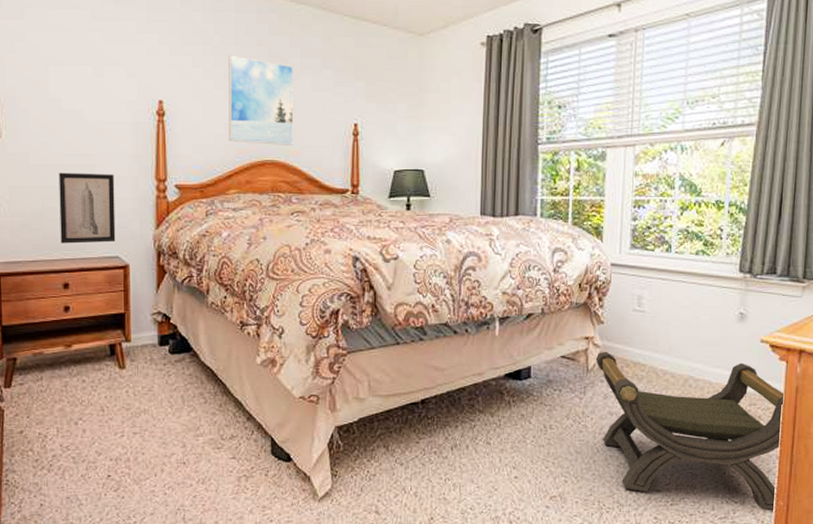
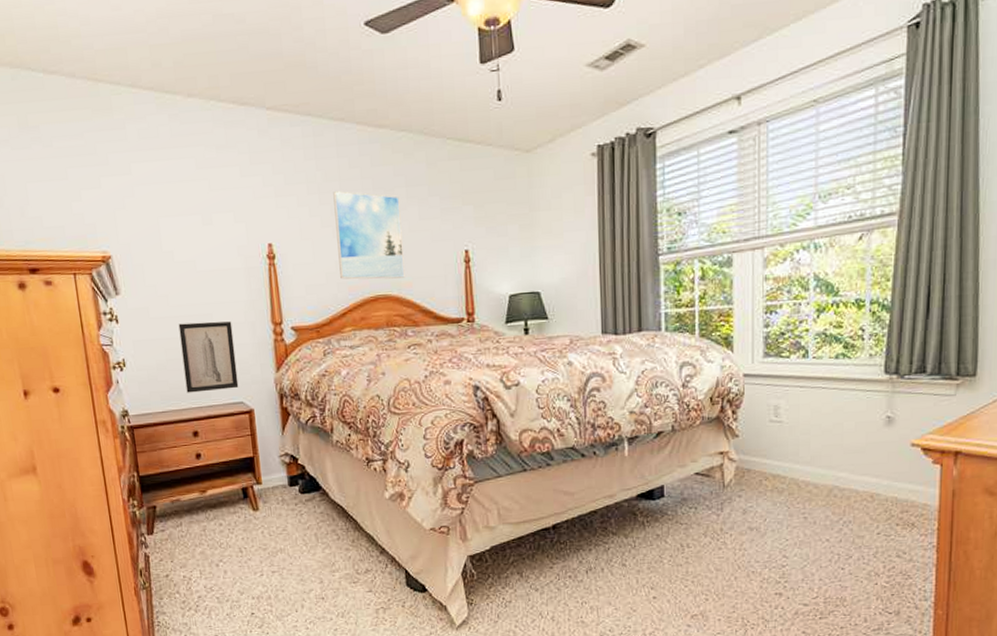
stool: present [595,351,786,511] -> none [731,465,941,621]

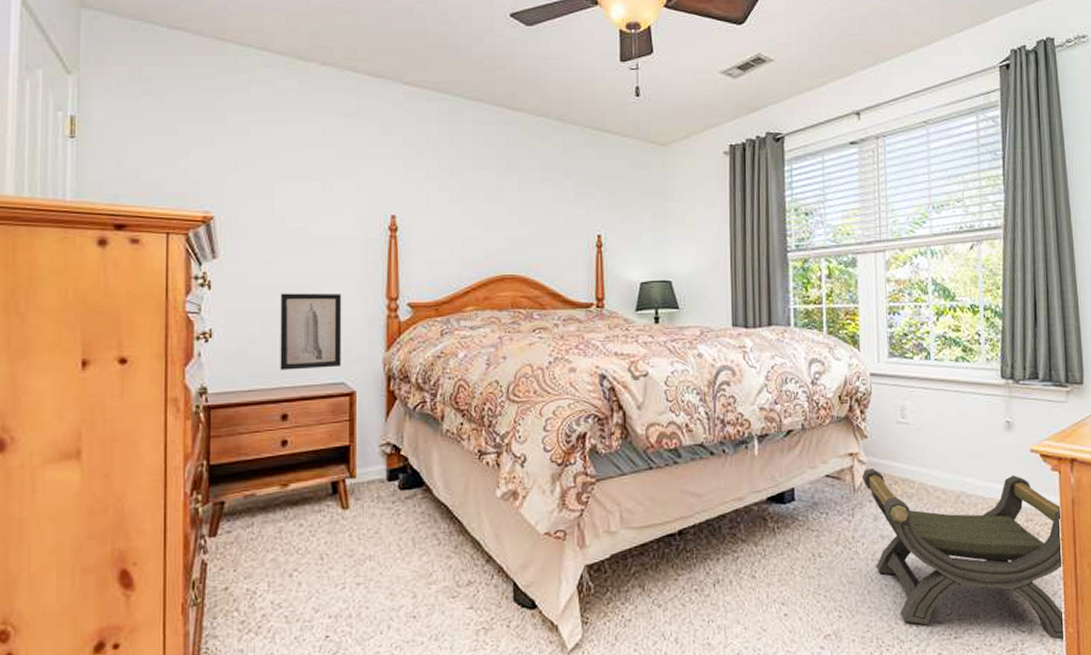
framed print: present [333,191,405,280] -> none [465,168,534,259]
stool: none [731,465,941,621] -> present [861,468,1065,640]

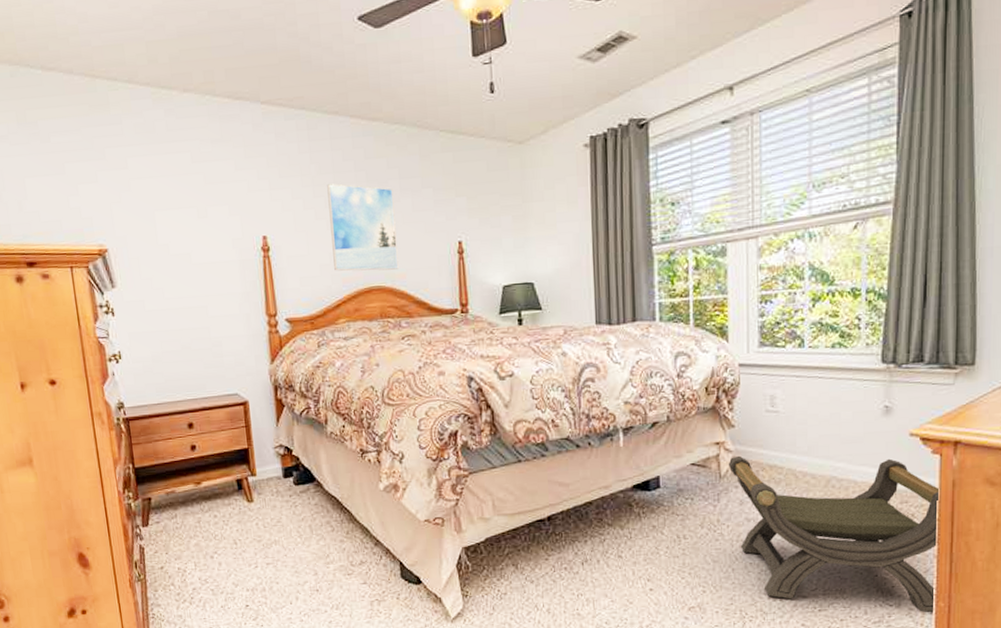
wall art: present [280,293,342,370] -> none [173,313,234,385]
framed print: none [465,168,534,259] -> present [327,184,399,271]

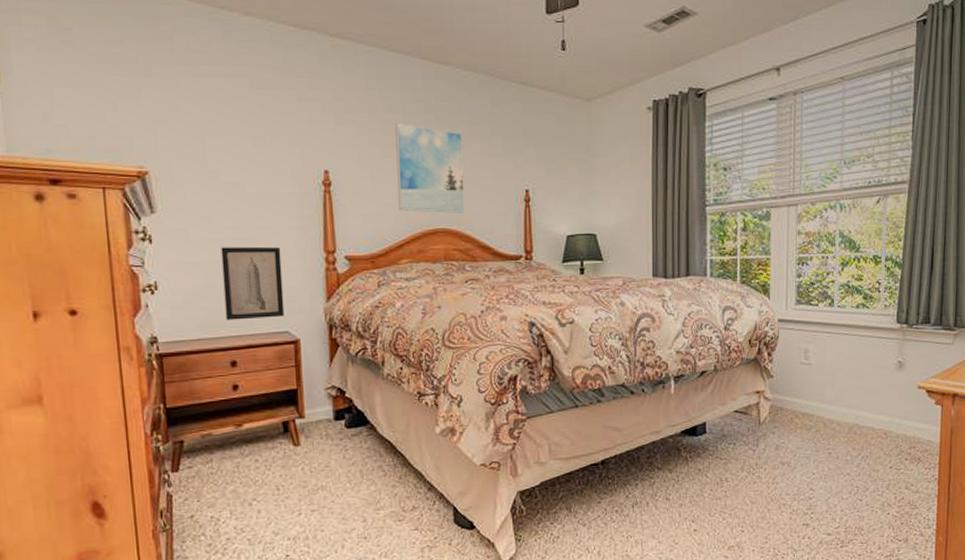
wall art: none [173,313,234,385] -> present [221,246,285,320]
stool: present [728,455,941,613] -> none [766,404,942,547]

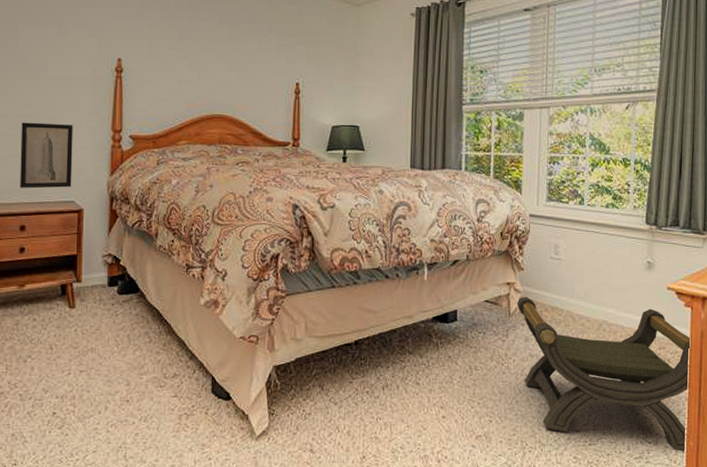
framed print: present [395,123,465,213] -> none [181,20,242,101]
stool: none [766,404,942,547] -> present [516,296,692,452]

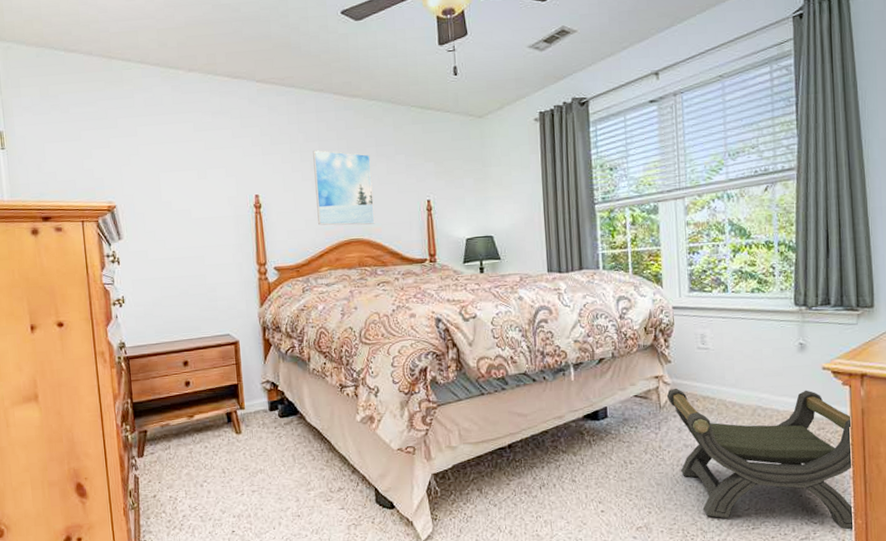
wall art: present [20,122,73,189] -> none [173,262,226,327]
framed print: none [181,20,242,101] -> present [313,150,375,226]

